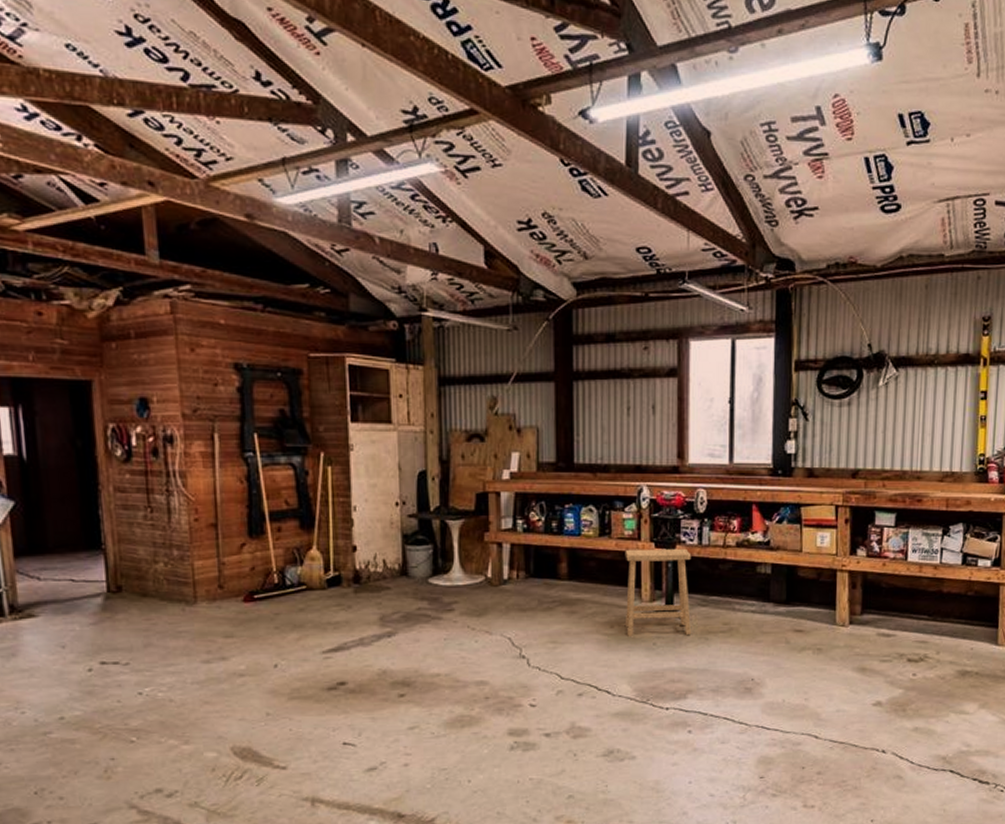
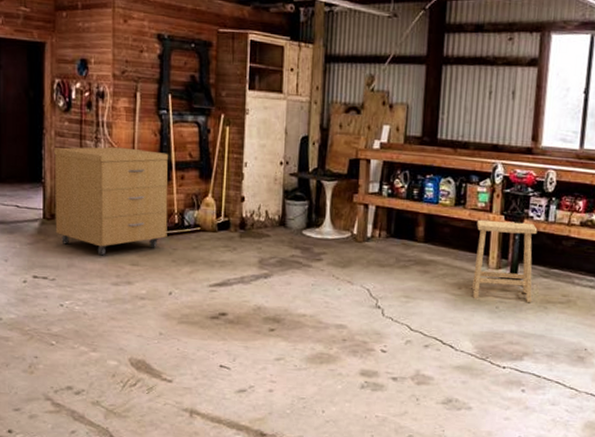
storage cabinet: none [114,499,266,630] -> present [54,146,168,256]

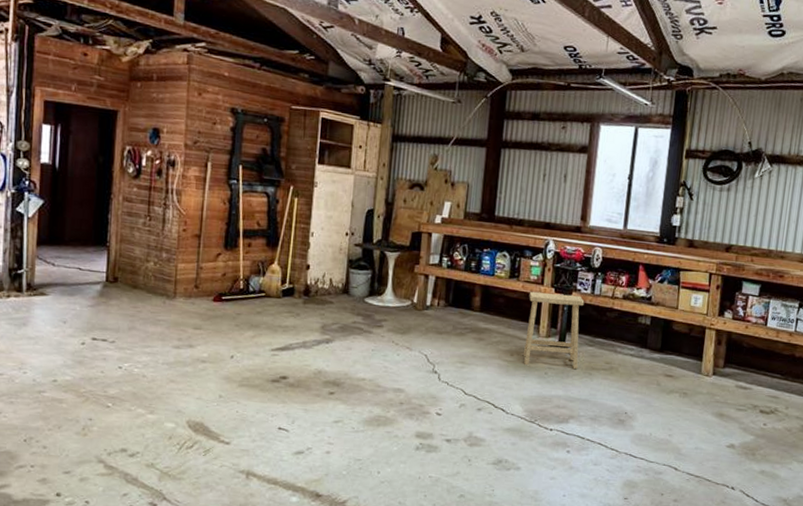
storage cabinet: present [54,146,168,256] -> none [118,212,236,319]

